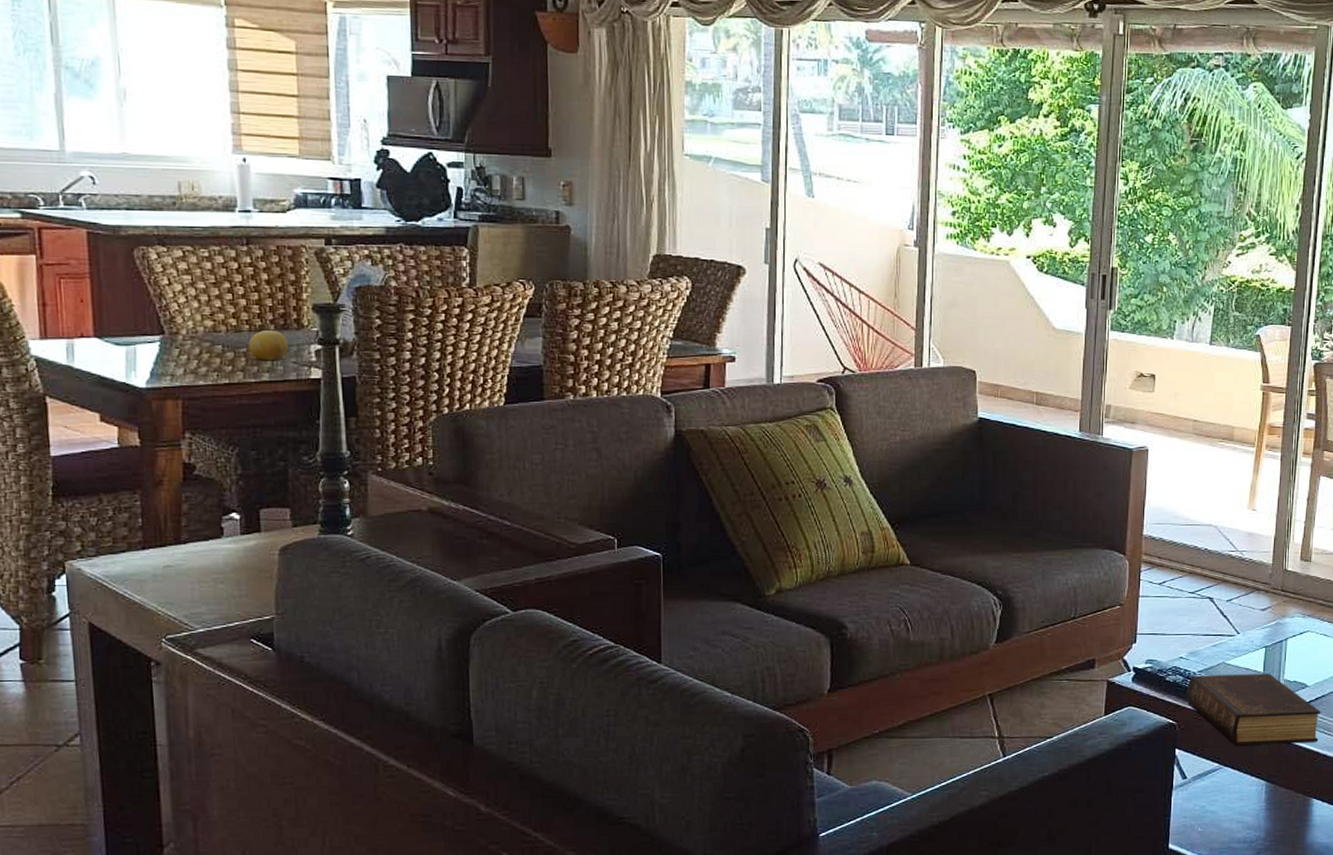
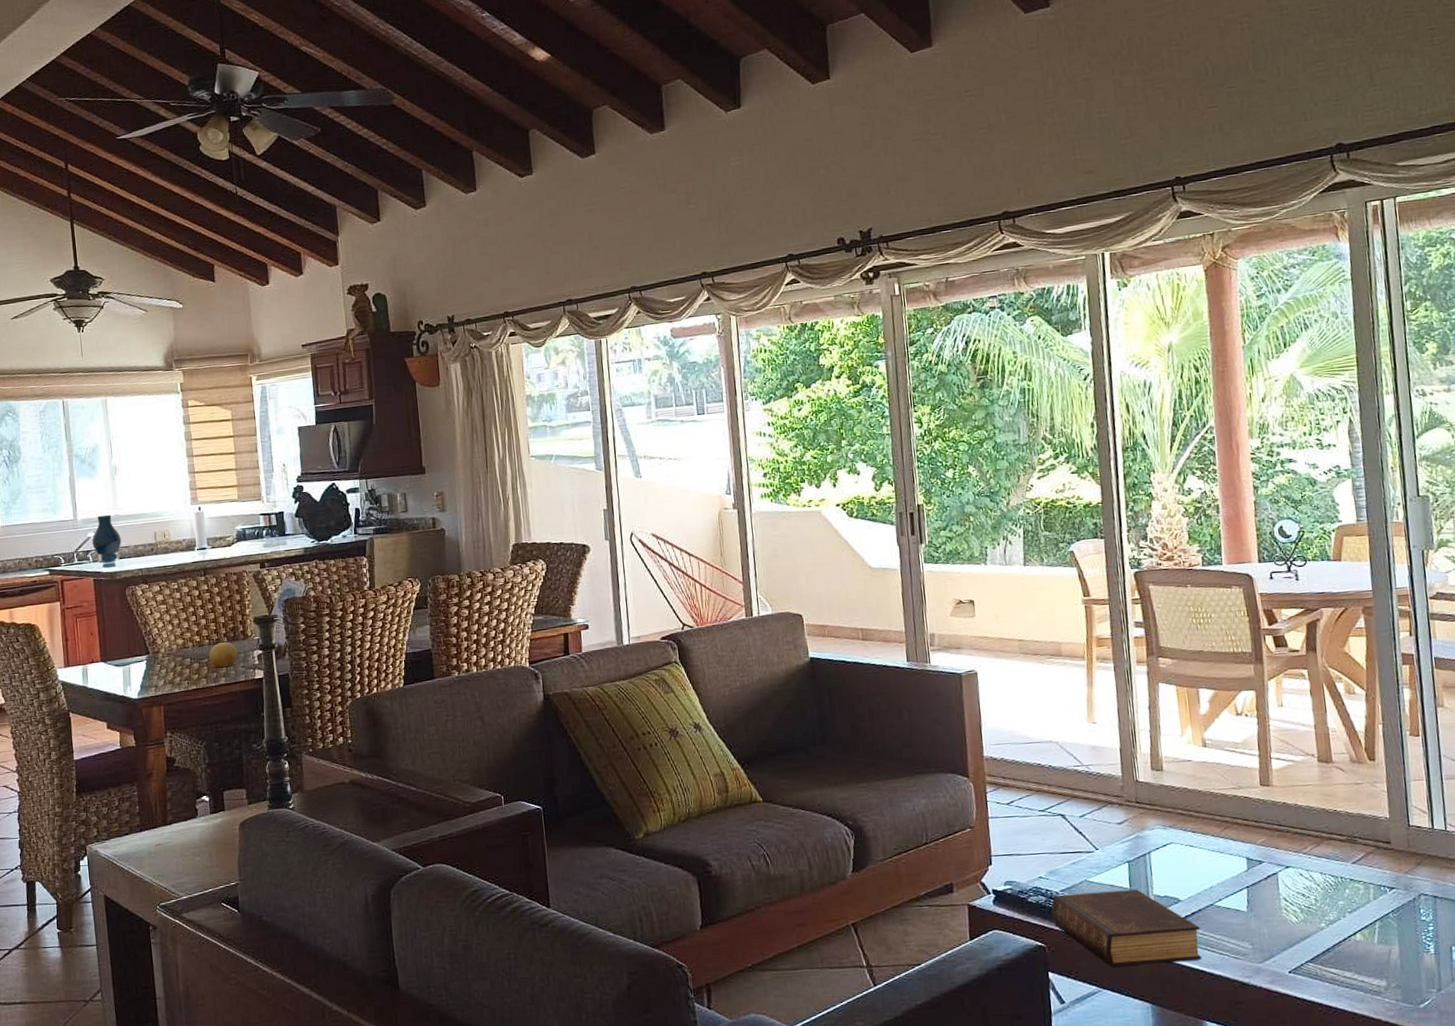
vase: none [87,150,130,219] -> present [92,514,122,568]

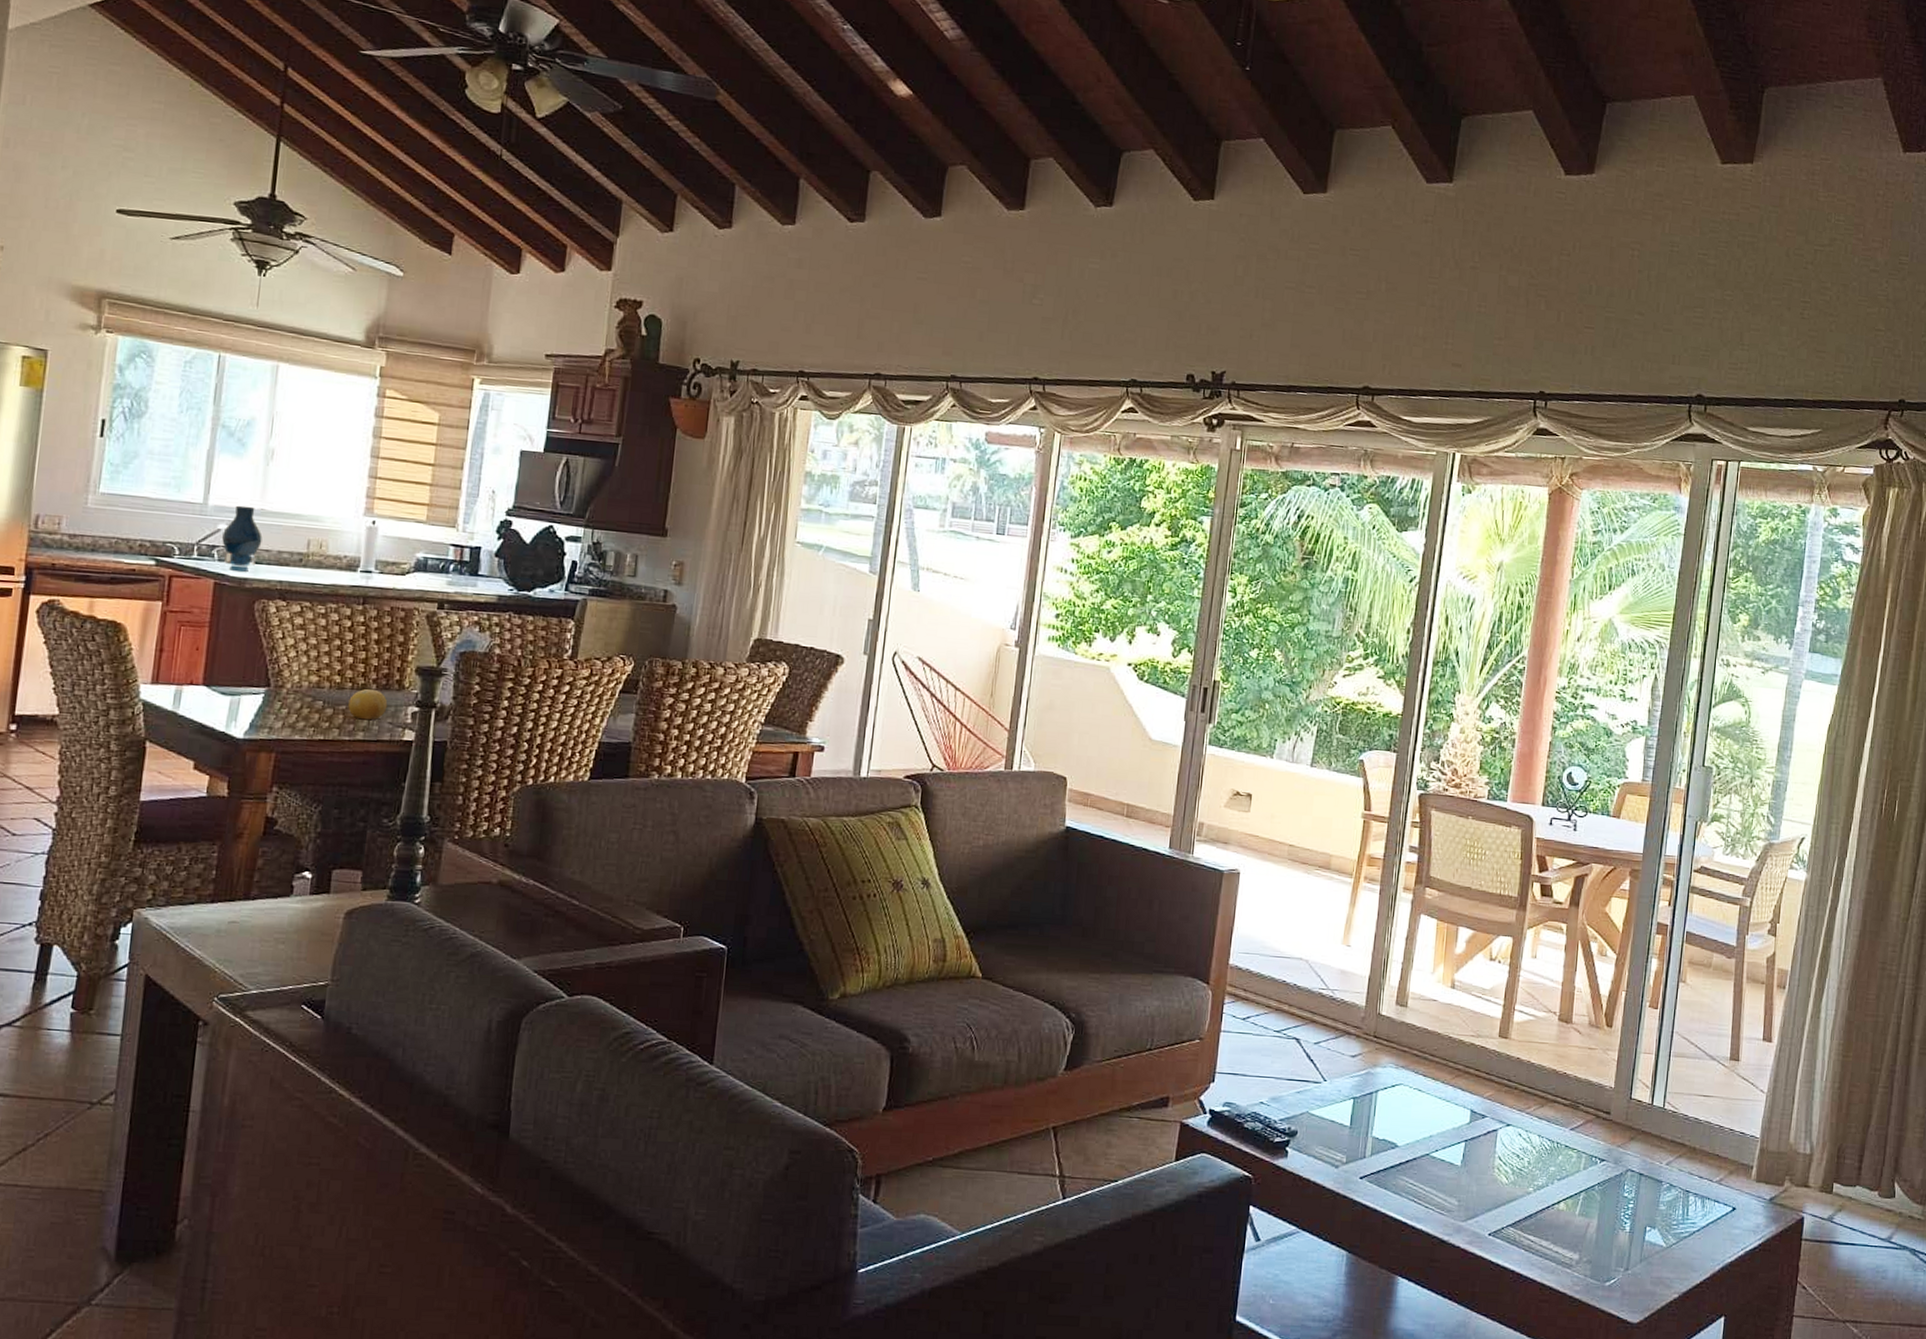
book: present [1051,889,1202,967] -> none [1265,1124,1411,1211]

